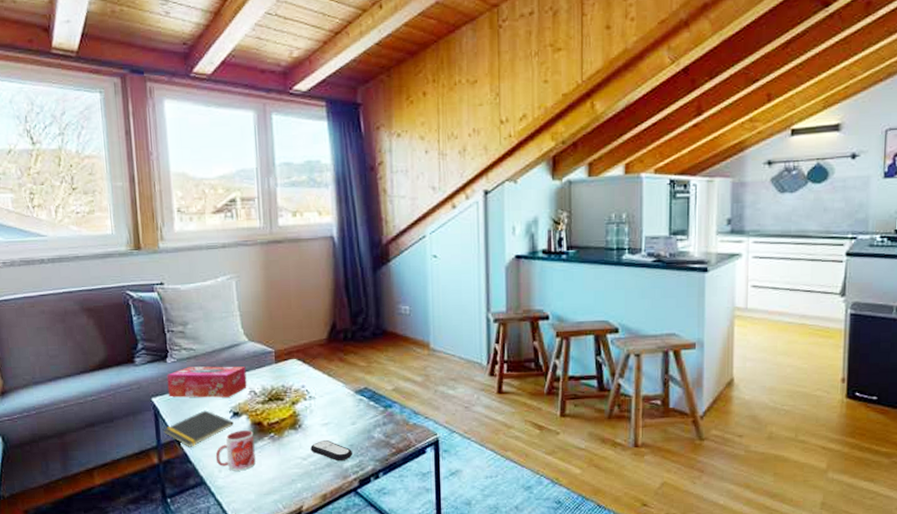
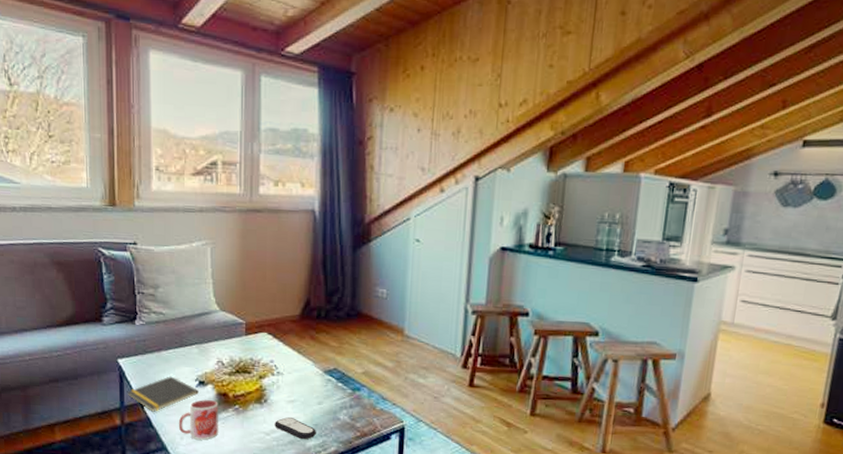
tissue box: present [167,366,247,398] -> none [134,331,215,366]

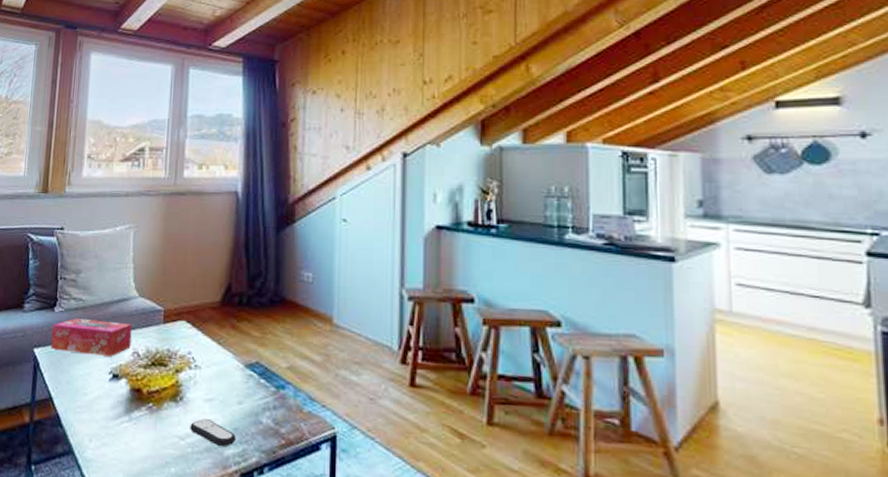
notepad: present [127,376,199,412] -> none [39,368,112,409]
tissue box: none [134,331,215,366] -> present [50,318,132,357]
mug: present [178,400,218,440] -> none [88,396,131,444]

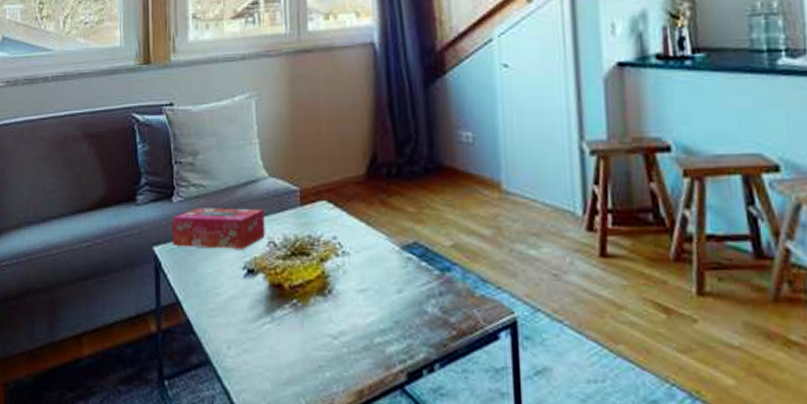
remote control: present [190,419,236,447] -> none [343,313,398,344]

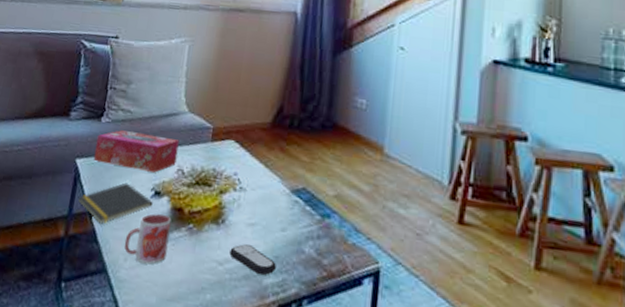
notepad: none [163,265,248,313] -> present [78,182,153,224]
mug: none [224,294,273,349] -> present [124,213,172,265]
remote control: none [343,313,398,344] -> present [229,244,276,276]

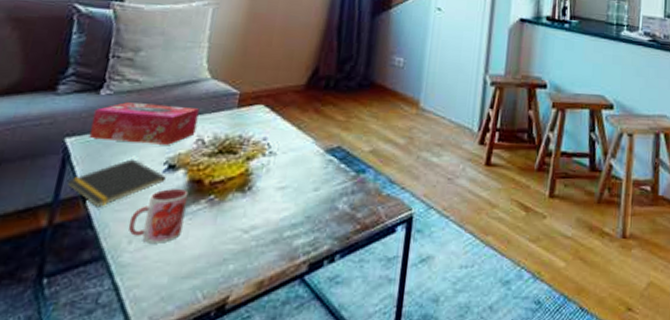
remote control: present [229,244,276,276] -> none [256,209,308,238]

